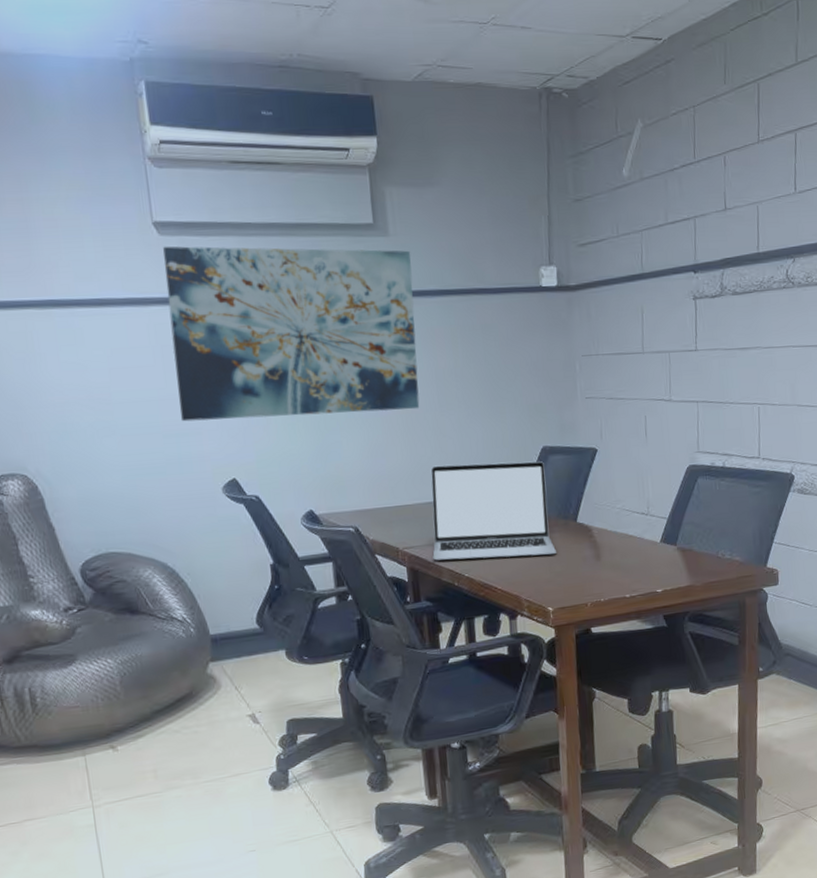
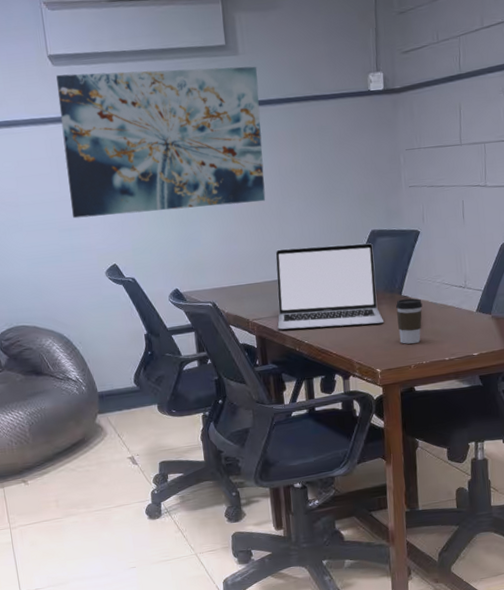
coffee cup: none [570,526,601,579] -> present [395,298,423,344]

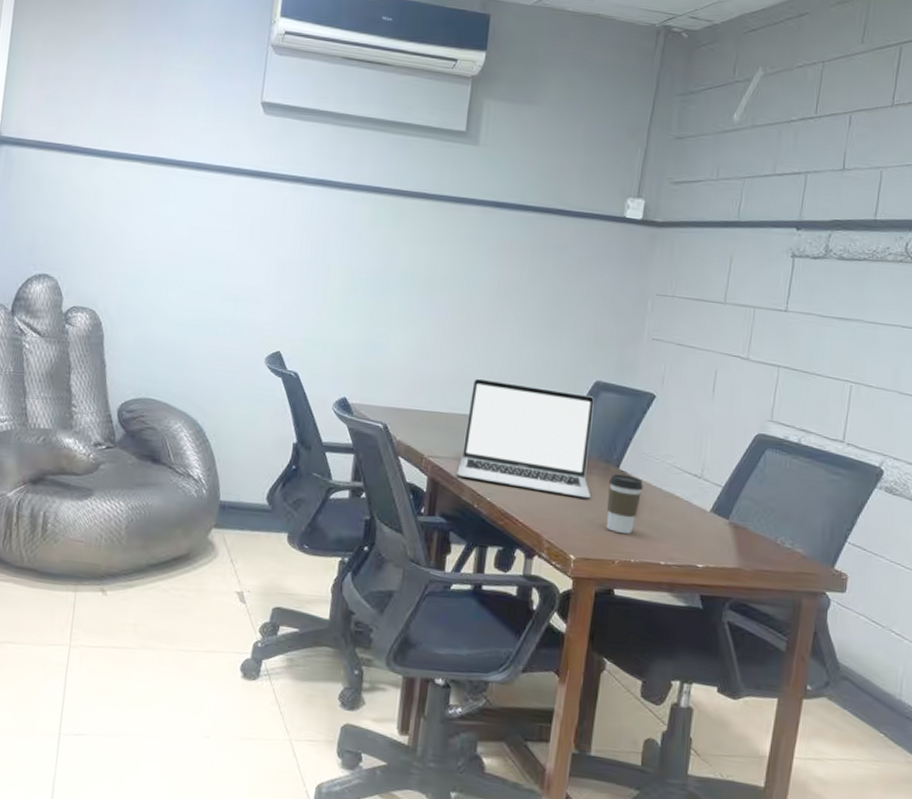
wall art: present [56,66,266,219] -> none [243,124,497,318]

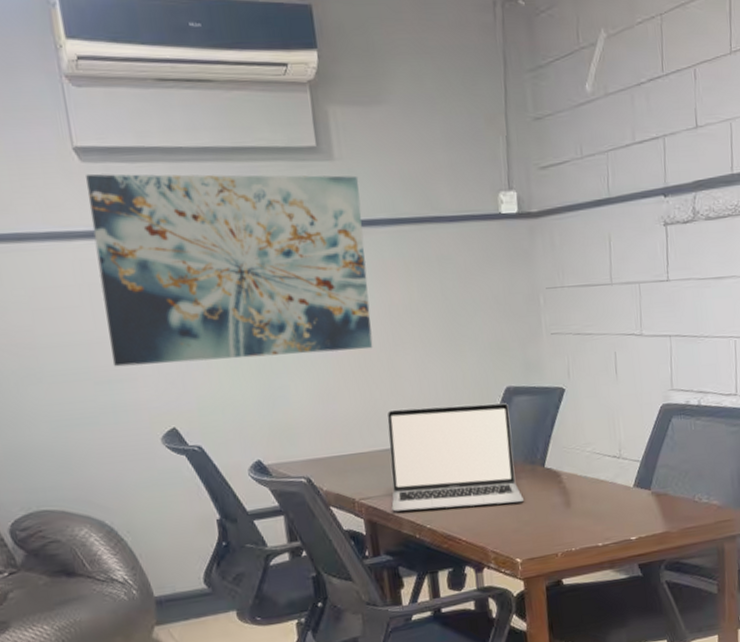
wall art: none [243,124,497,318] -> present [86,173,373,367]
coffee cup: present [606,474,643,534] -> none [537,471,570,527]

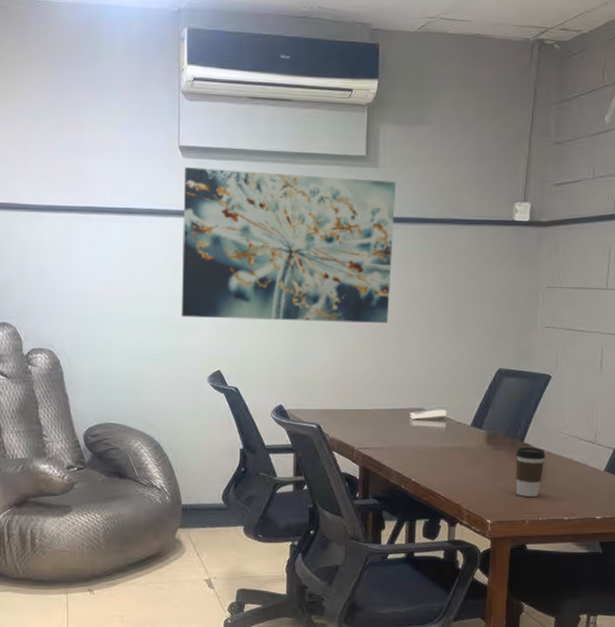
laptop: present [386,403,523,512] -> none [384,376,500,471]
coffee cup: none [537,471,570,527] -> present [515,447,545,497]

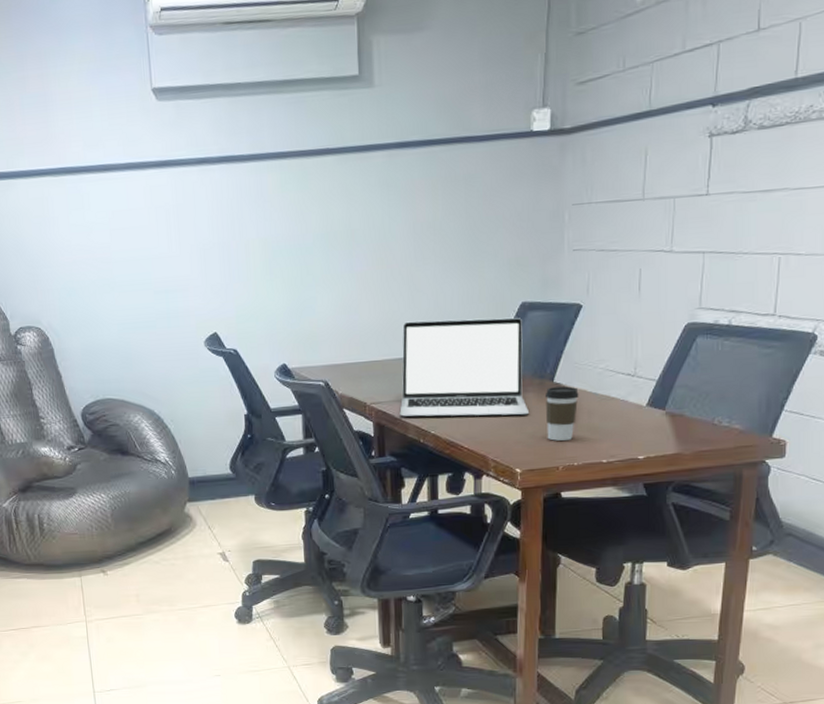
wall art: present [181,167,397,324] -> none [160,100,396,279]
laptop: none [384,376,500,471] -> present [399,317,529,417]

